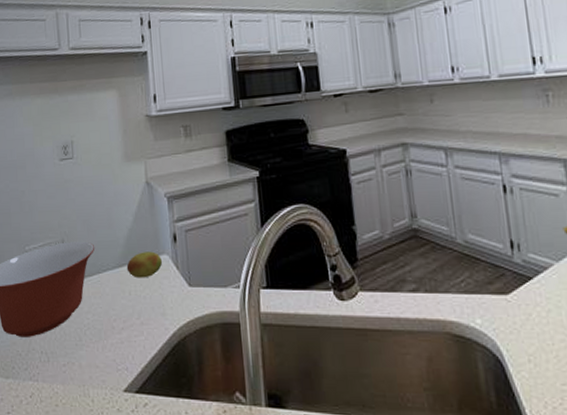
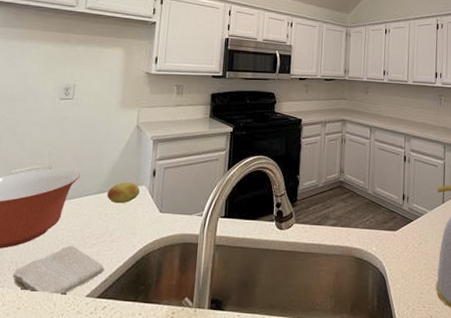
washcloth: none [45,331,138,392] -> present [12,245,105,297]

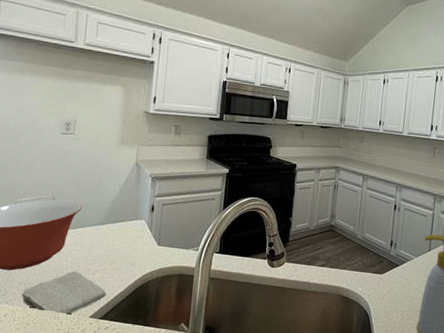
fruit: present [107,182,141,204] -> none [108,215,140,236]

